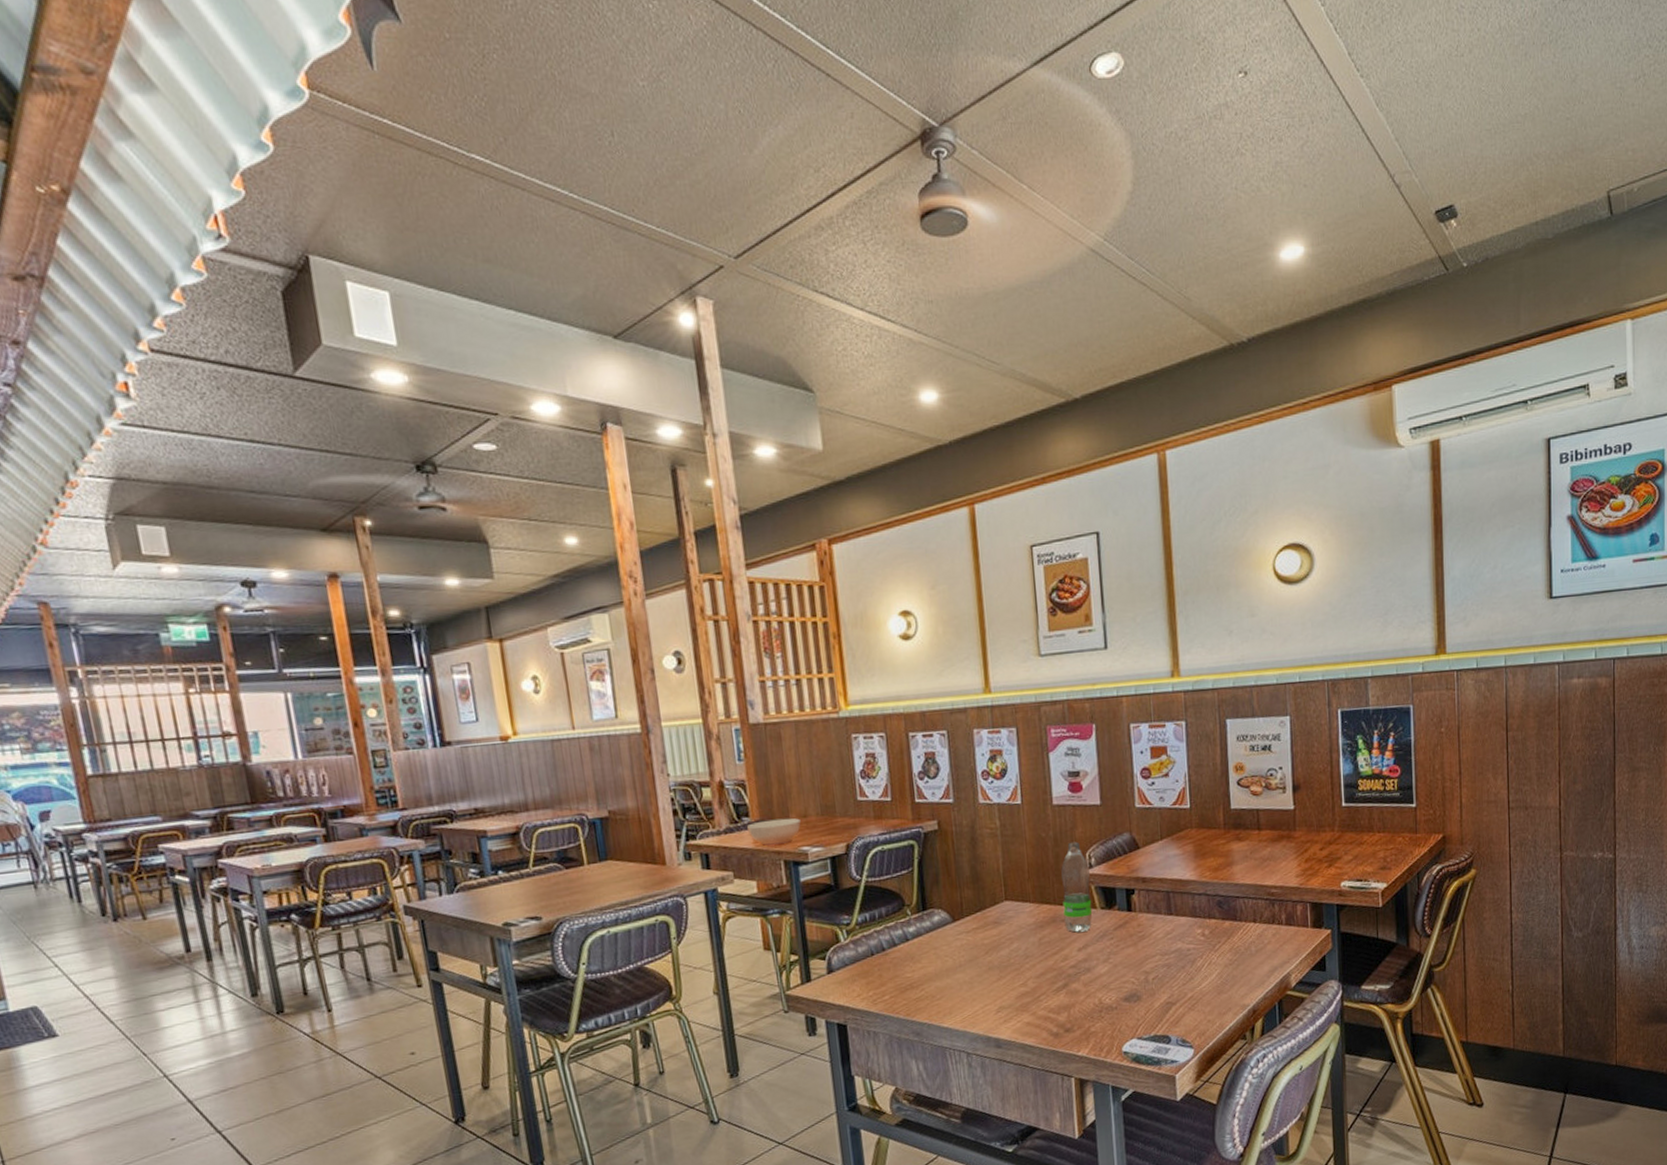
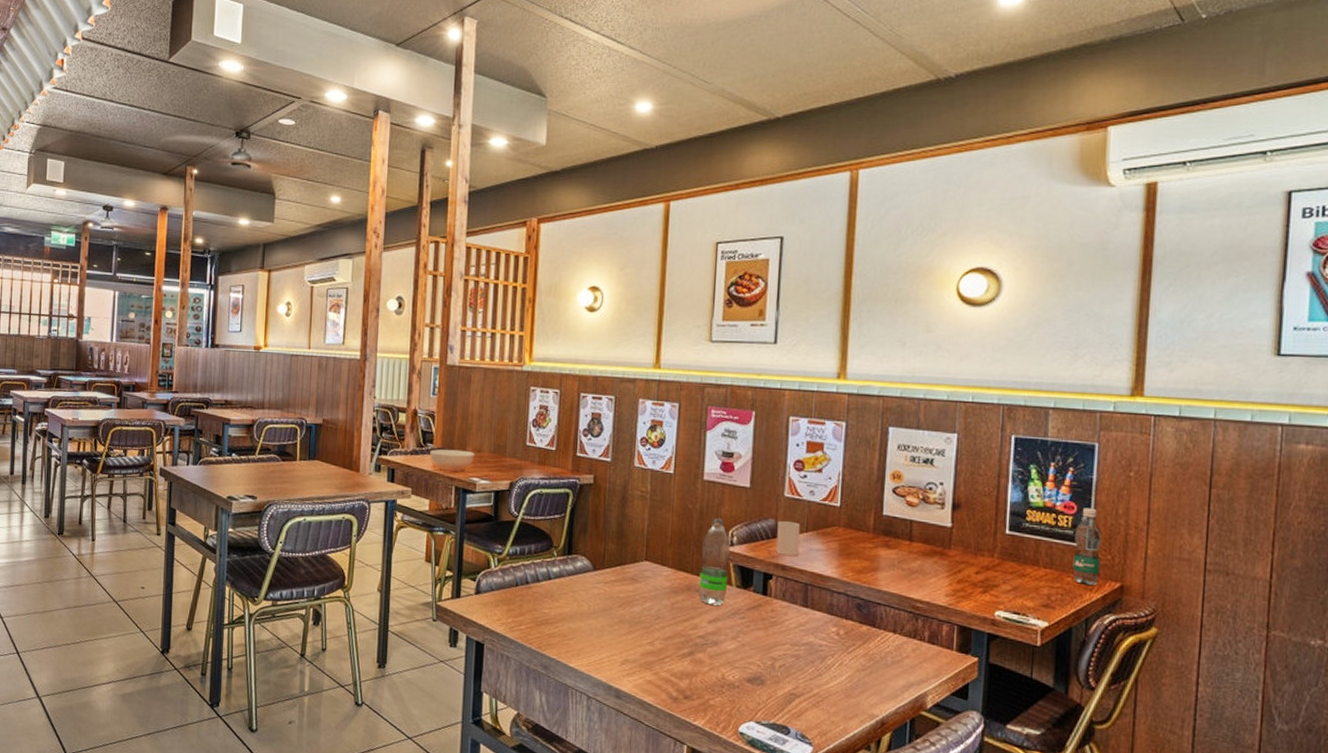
cup: none [1133,832,1157,868] -> present [776,521,801,557]
bottle: none [1401,768,1426,842] -> present [1072,508,1103,585]

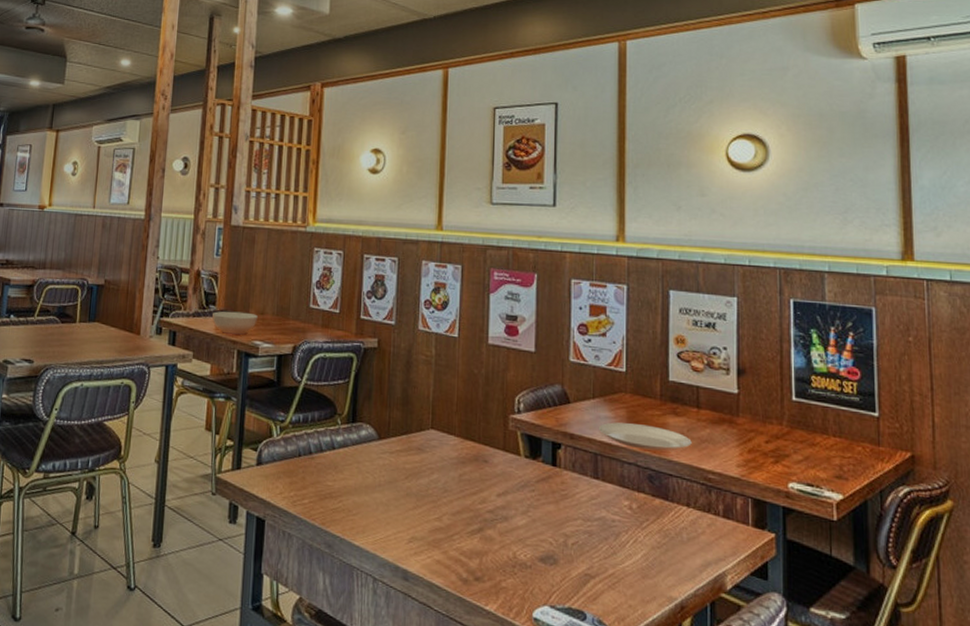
bottle: present [698,517,730,606] -> none [486,383,517,478]
cup: present [776,521,801,557] -> none [564,387,587,425]
plate: none [809,554,902,583] -> present [598,422,692,453]
bottle: present [1072,508,1103,585] -> none [860,373,890,455]

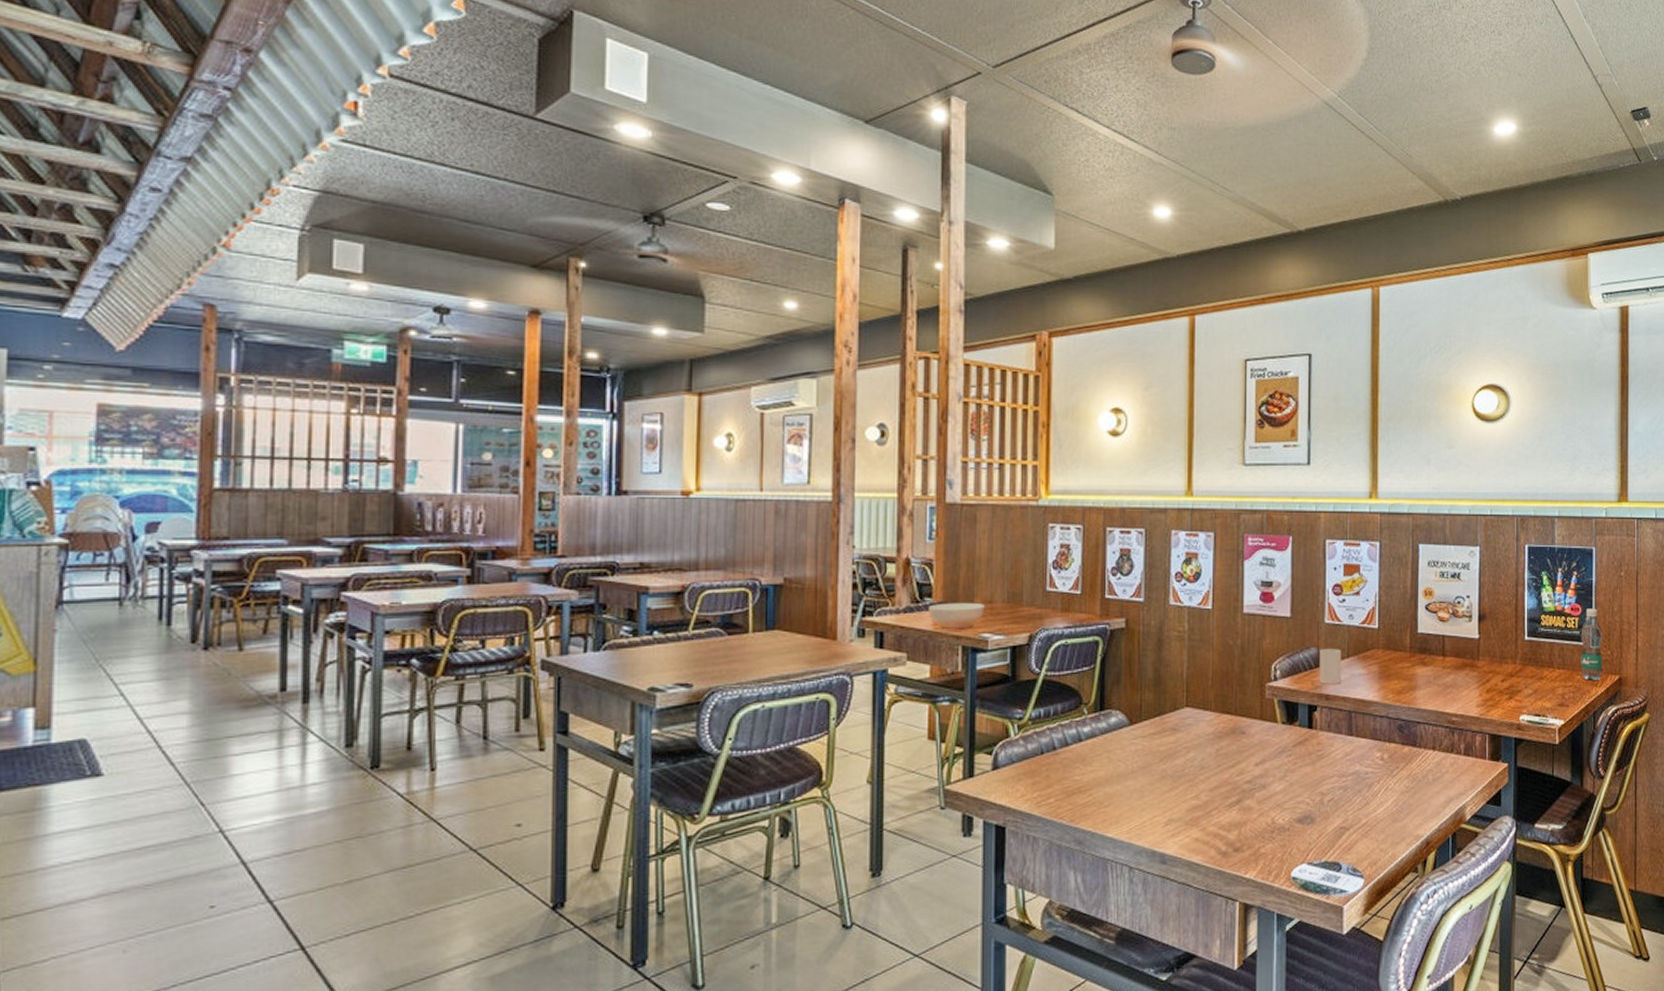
cup: none [564,387,587,425] -> present [1320,649,1342,685]
plate: present [598,422,692,453] -> none [1352,677,1438,703]
bottle: none [860,373,890,455] -> present [1581,608,1603,680]

